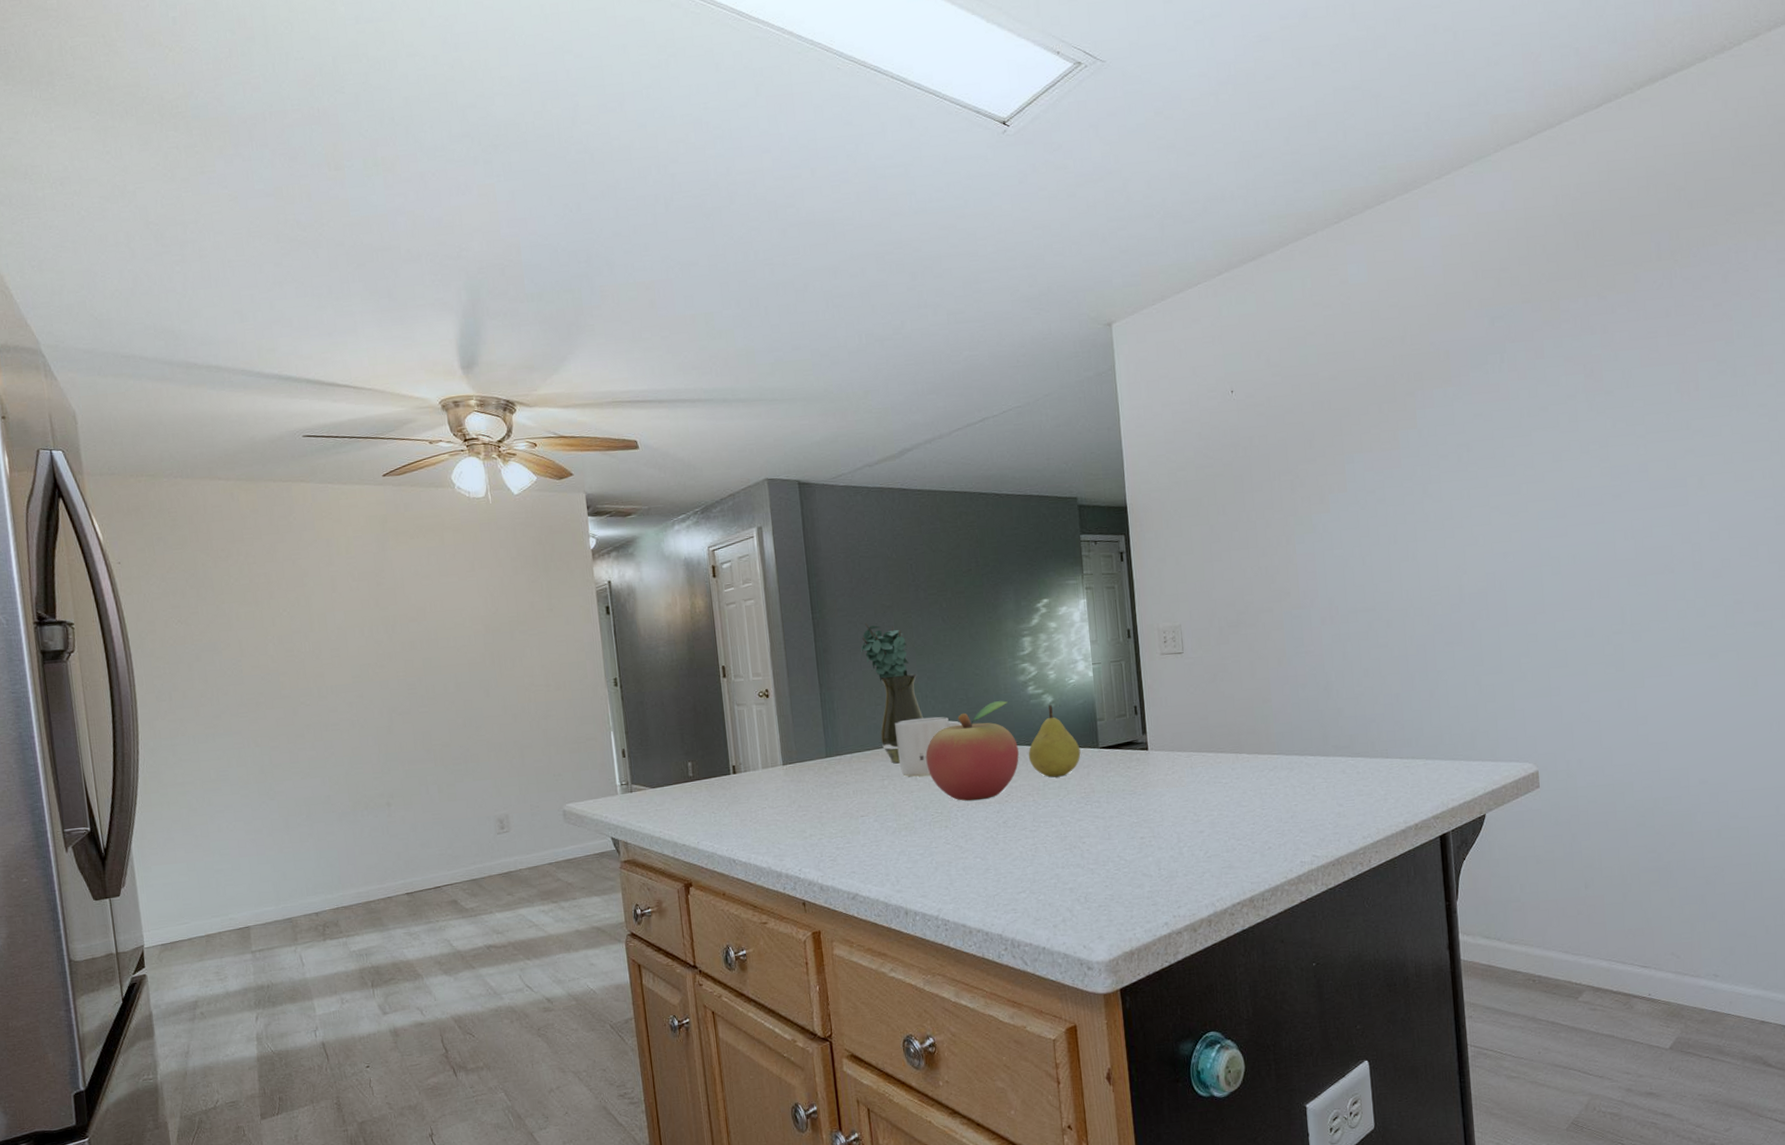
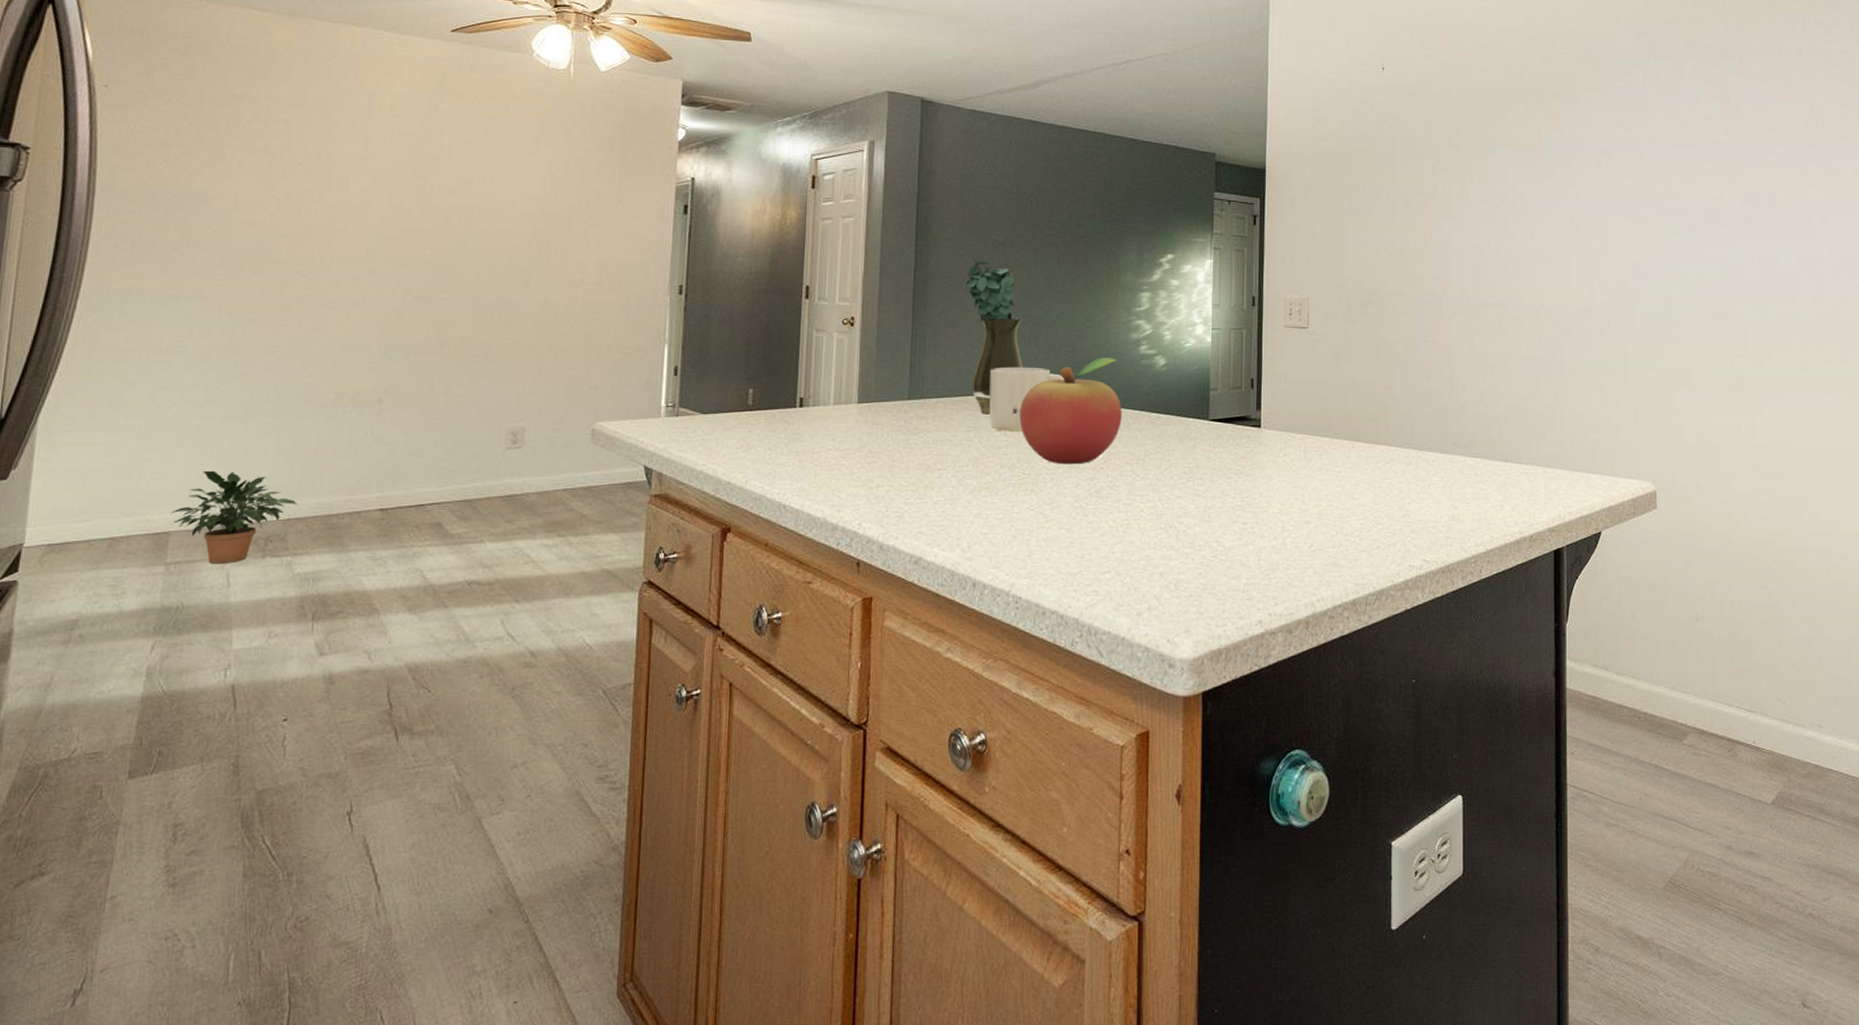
potted plant: none [246,873,341,950] -> present [169,470,297,565]
fruit: present [1028,704,1081,778] -> none [1132,367,1189,447]

